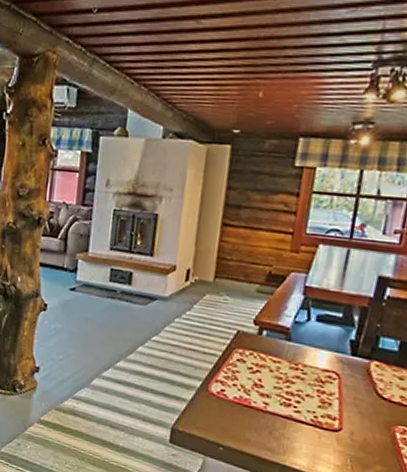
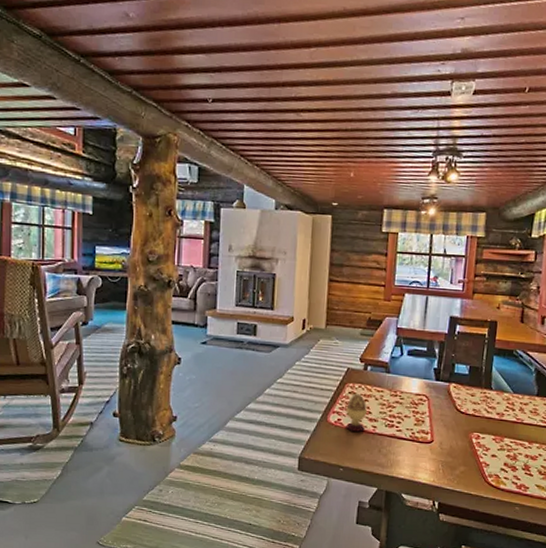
decorative egg: none [230,362,260,408] -> present [346,394,368,432]

